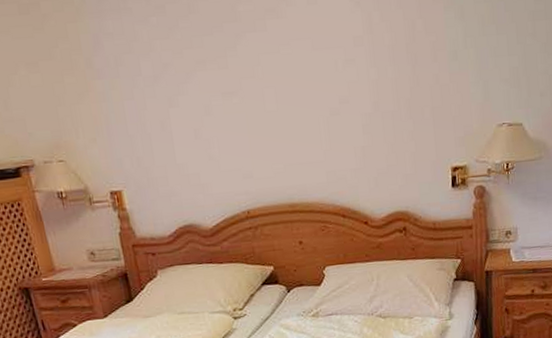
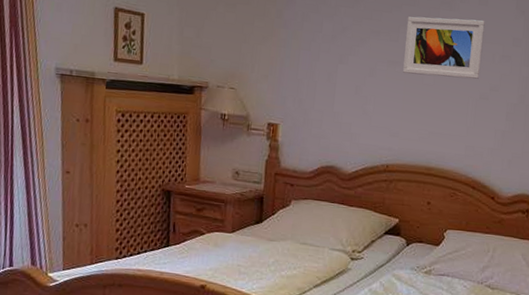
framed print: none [231,23,325,103] -> present [403,16,485,79]

